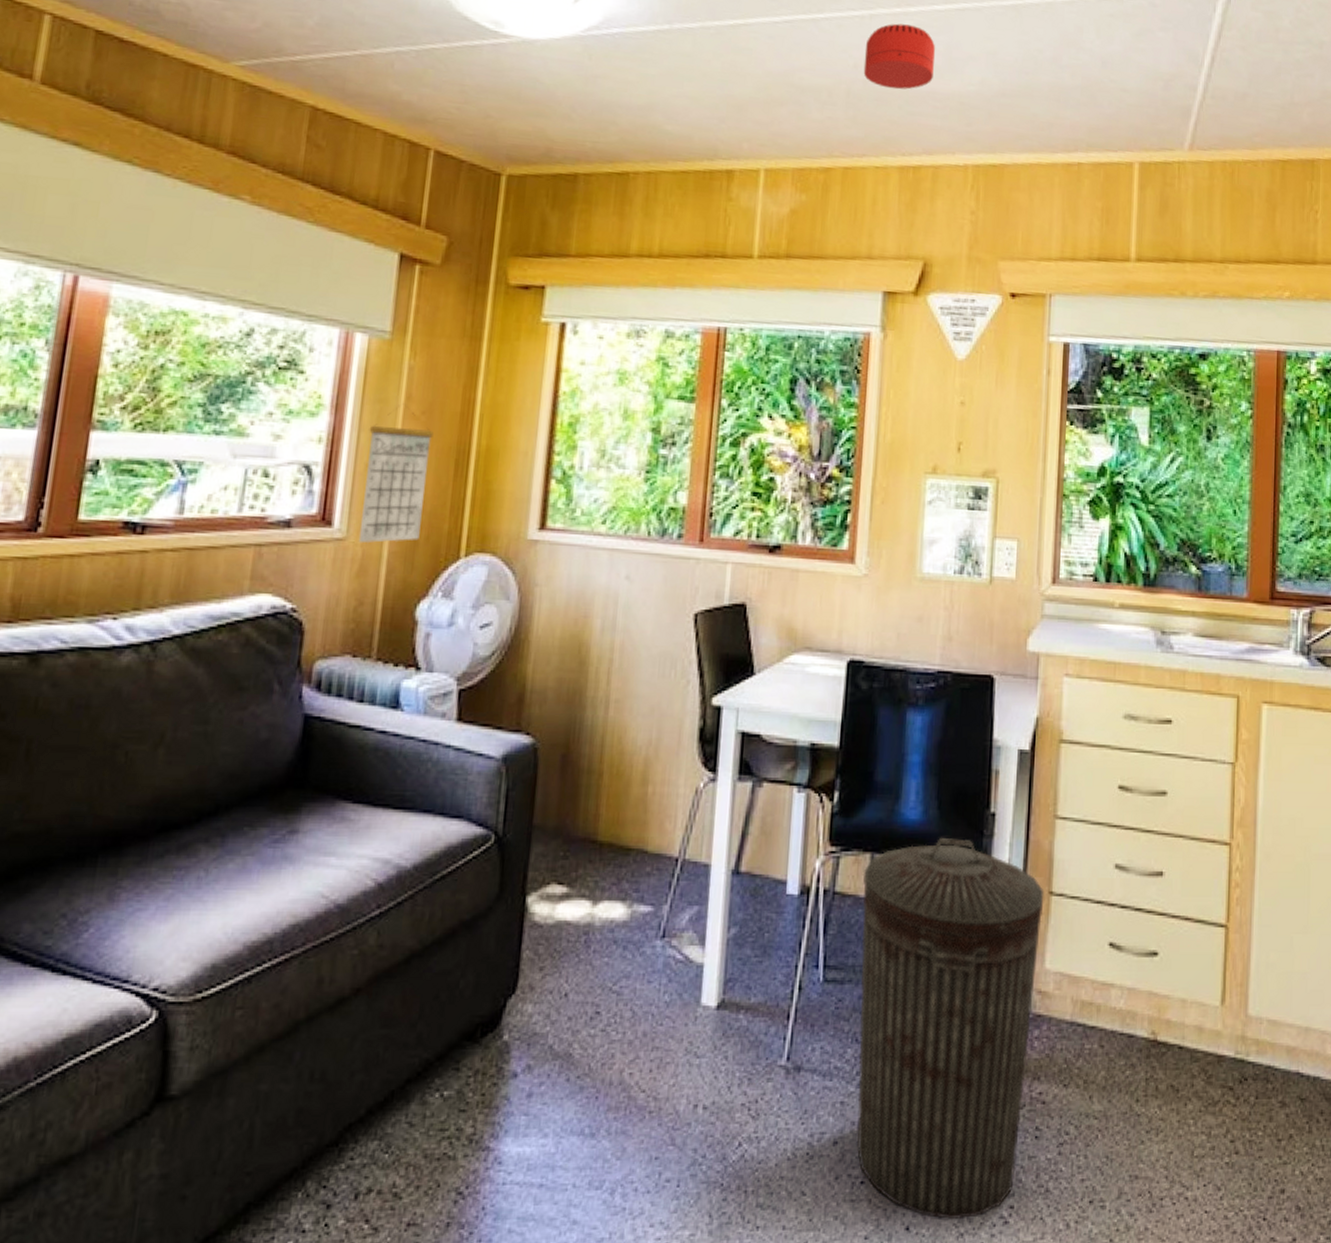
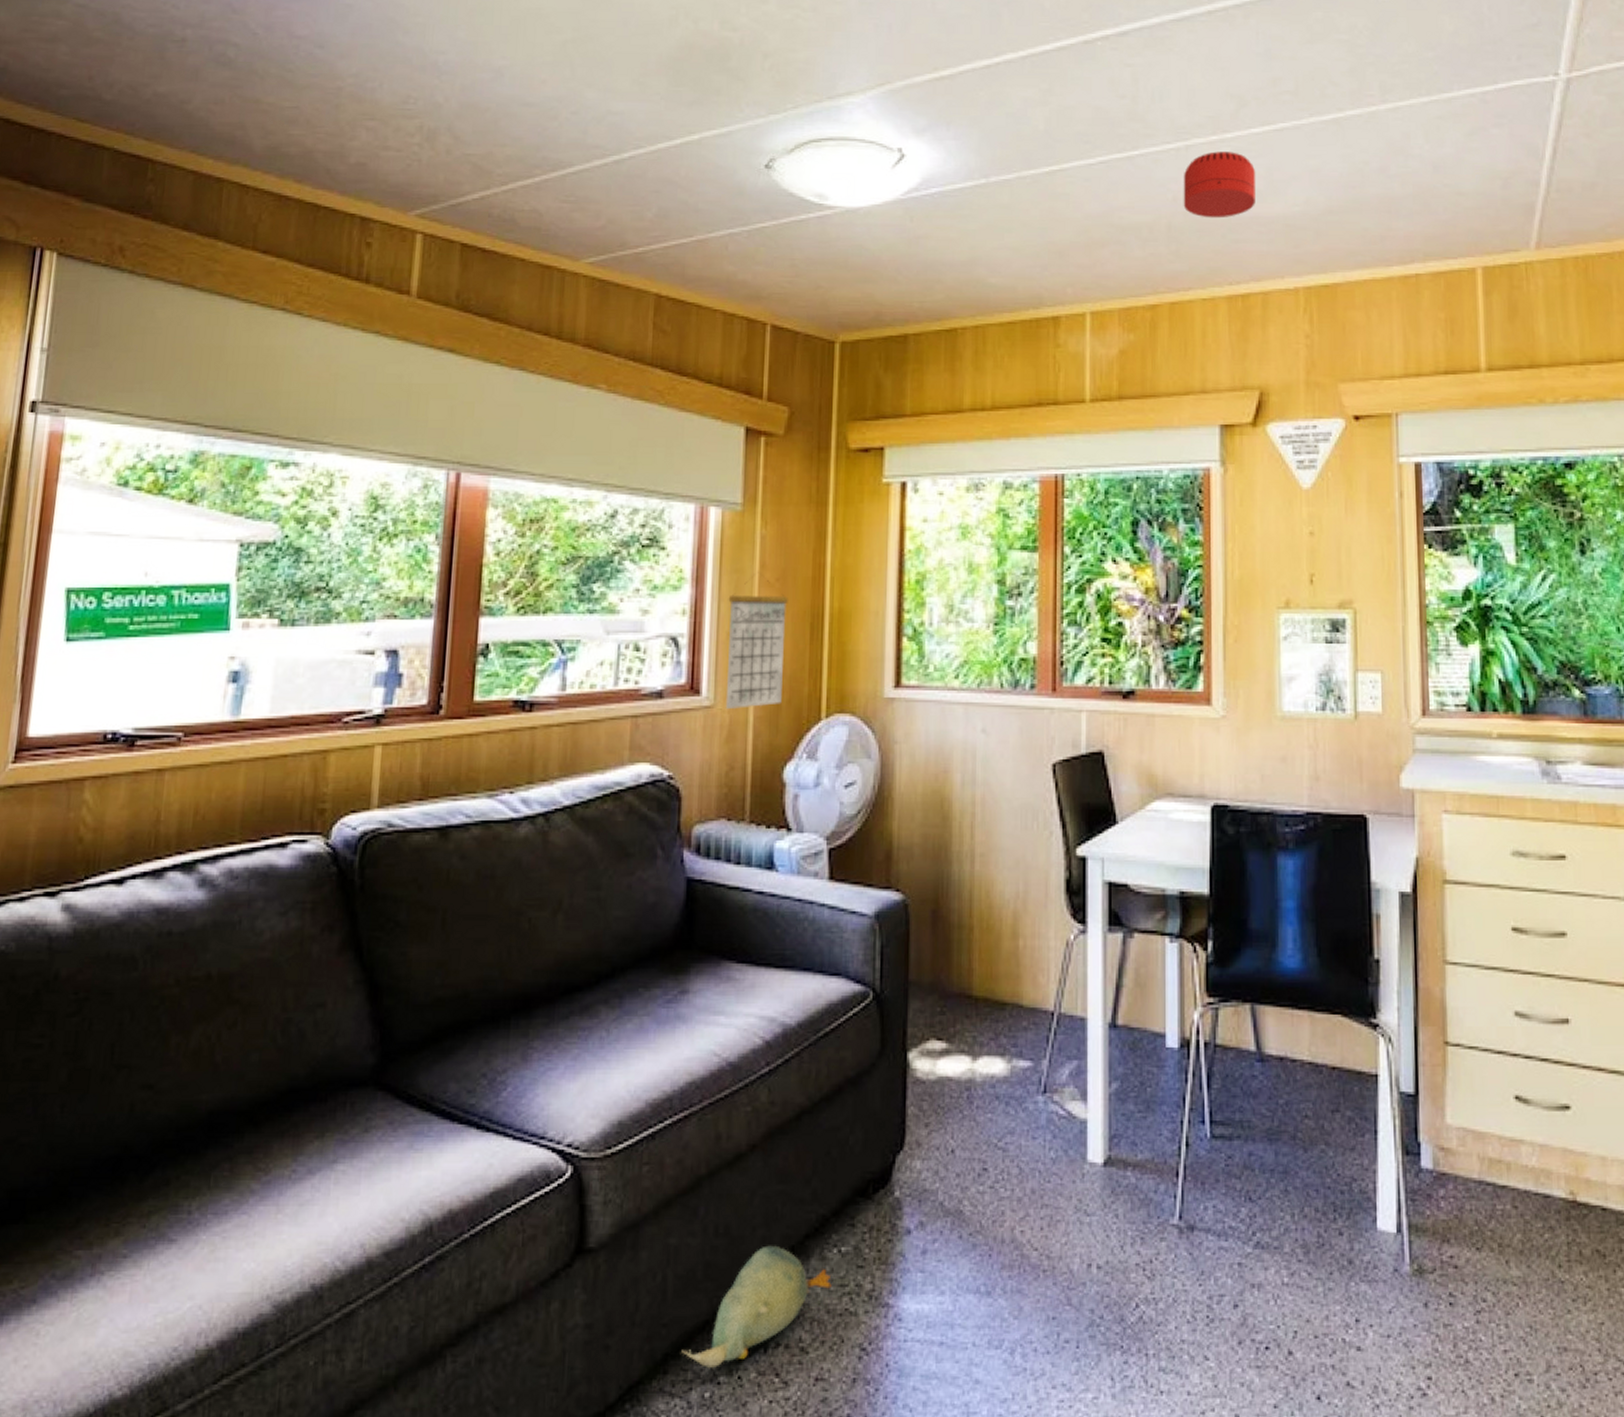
plush toy: none [265,1090,431,1216] -> present [681,1245,832,1368]
trash can: present [856,837,1045,1220] -> none [1243,985,1440,1391]

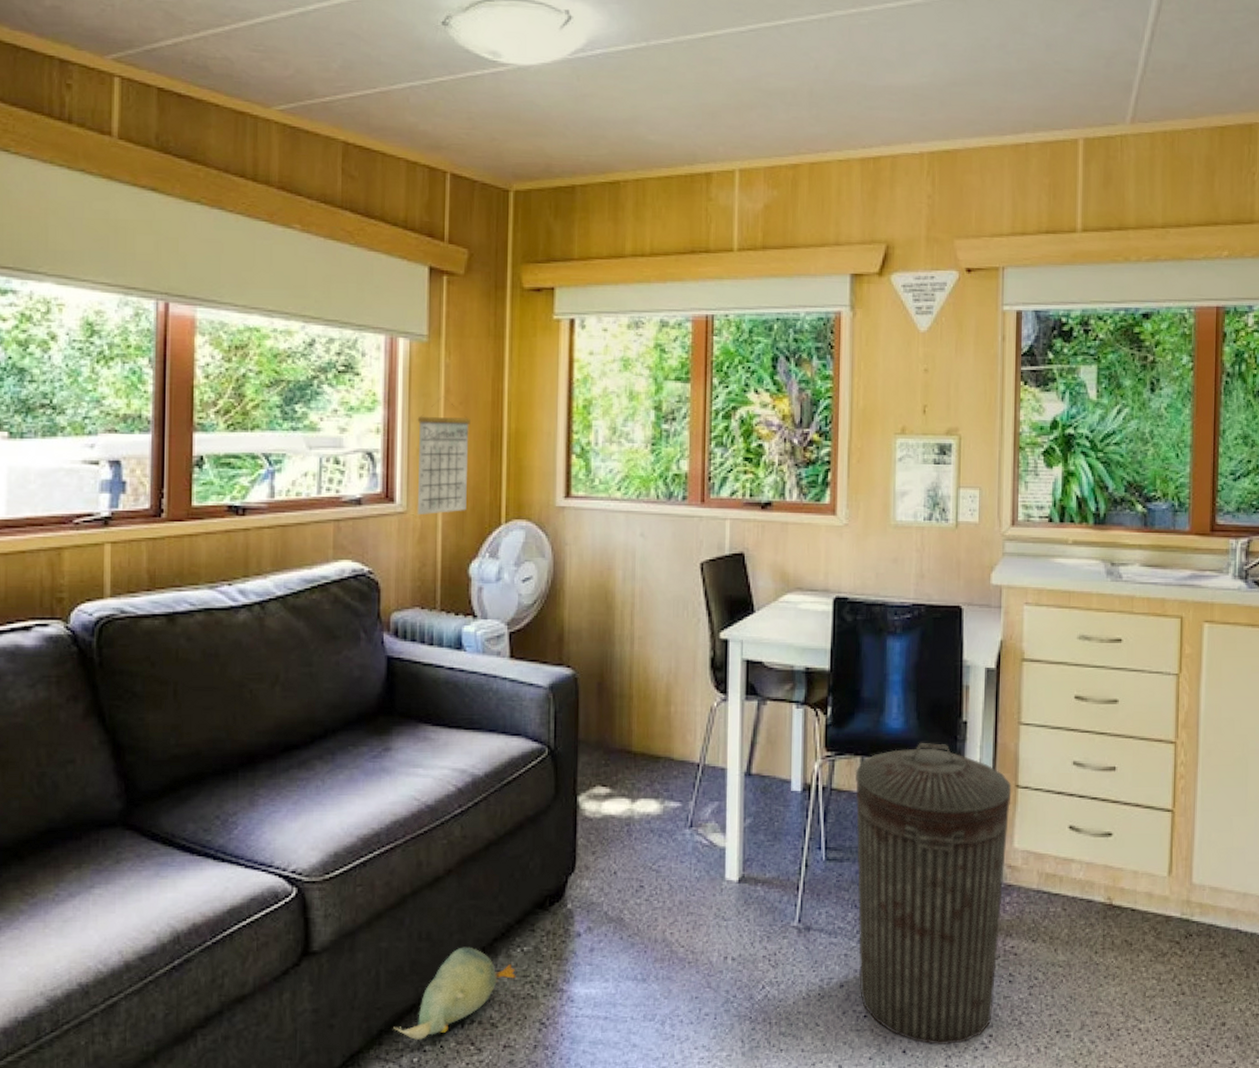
smoke detector: present [1183,151,1256,219] -> none [824,23,890,87]
trash can: none [1243,985,1440,1391] -> present [855,742,1012,1045]

